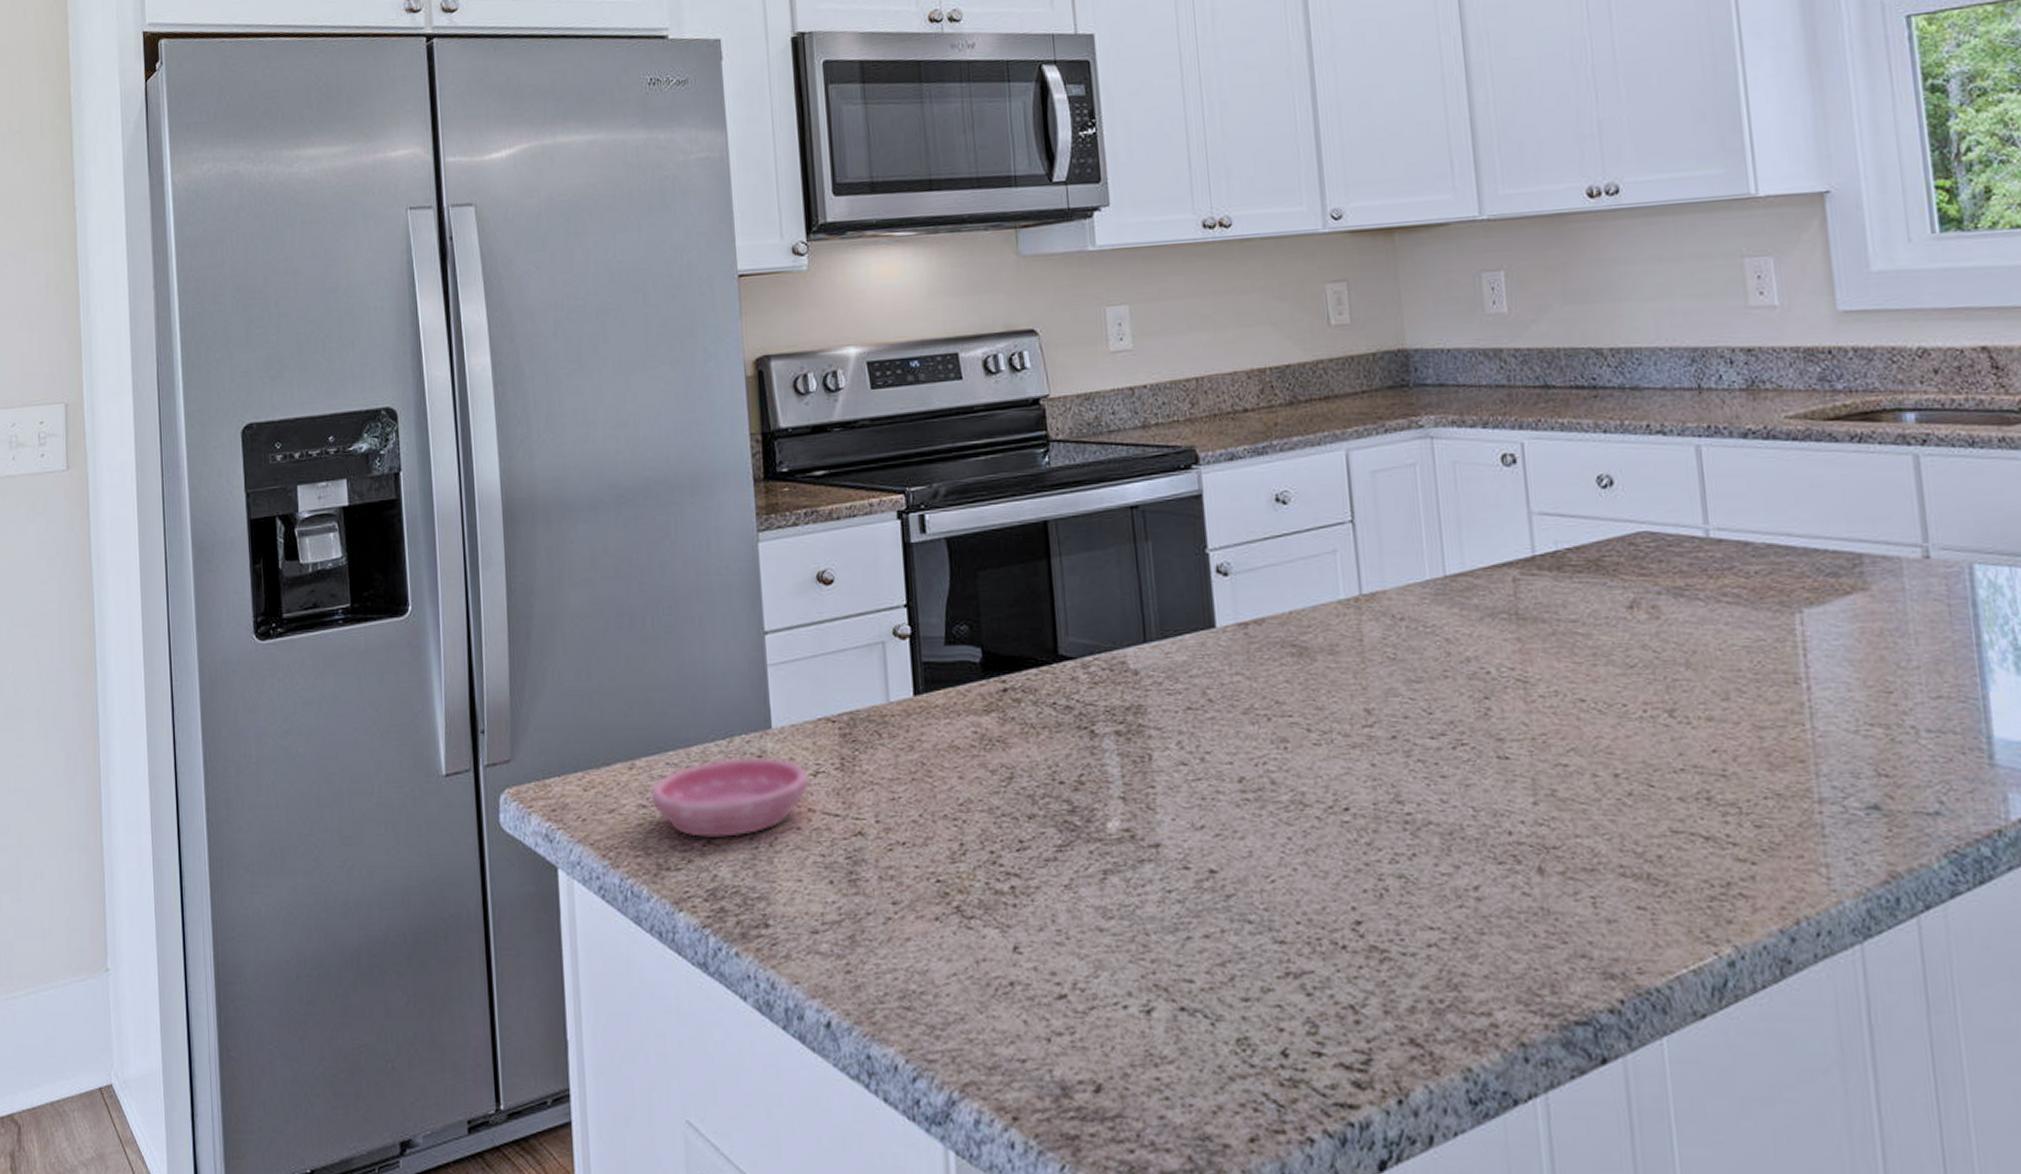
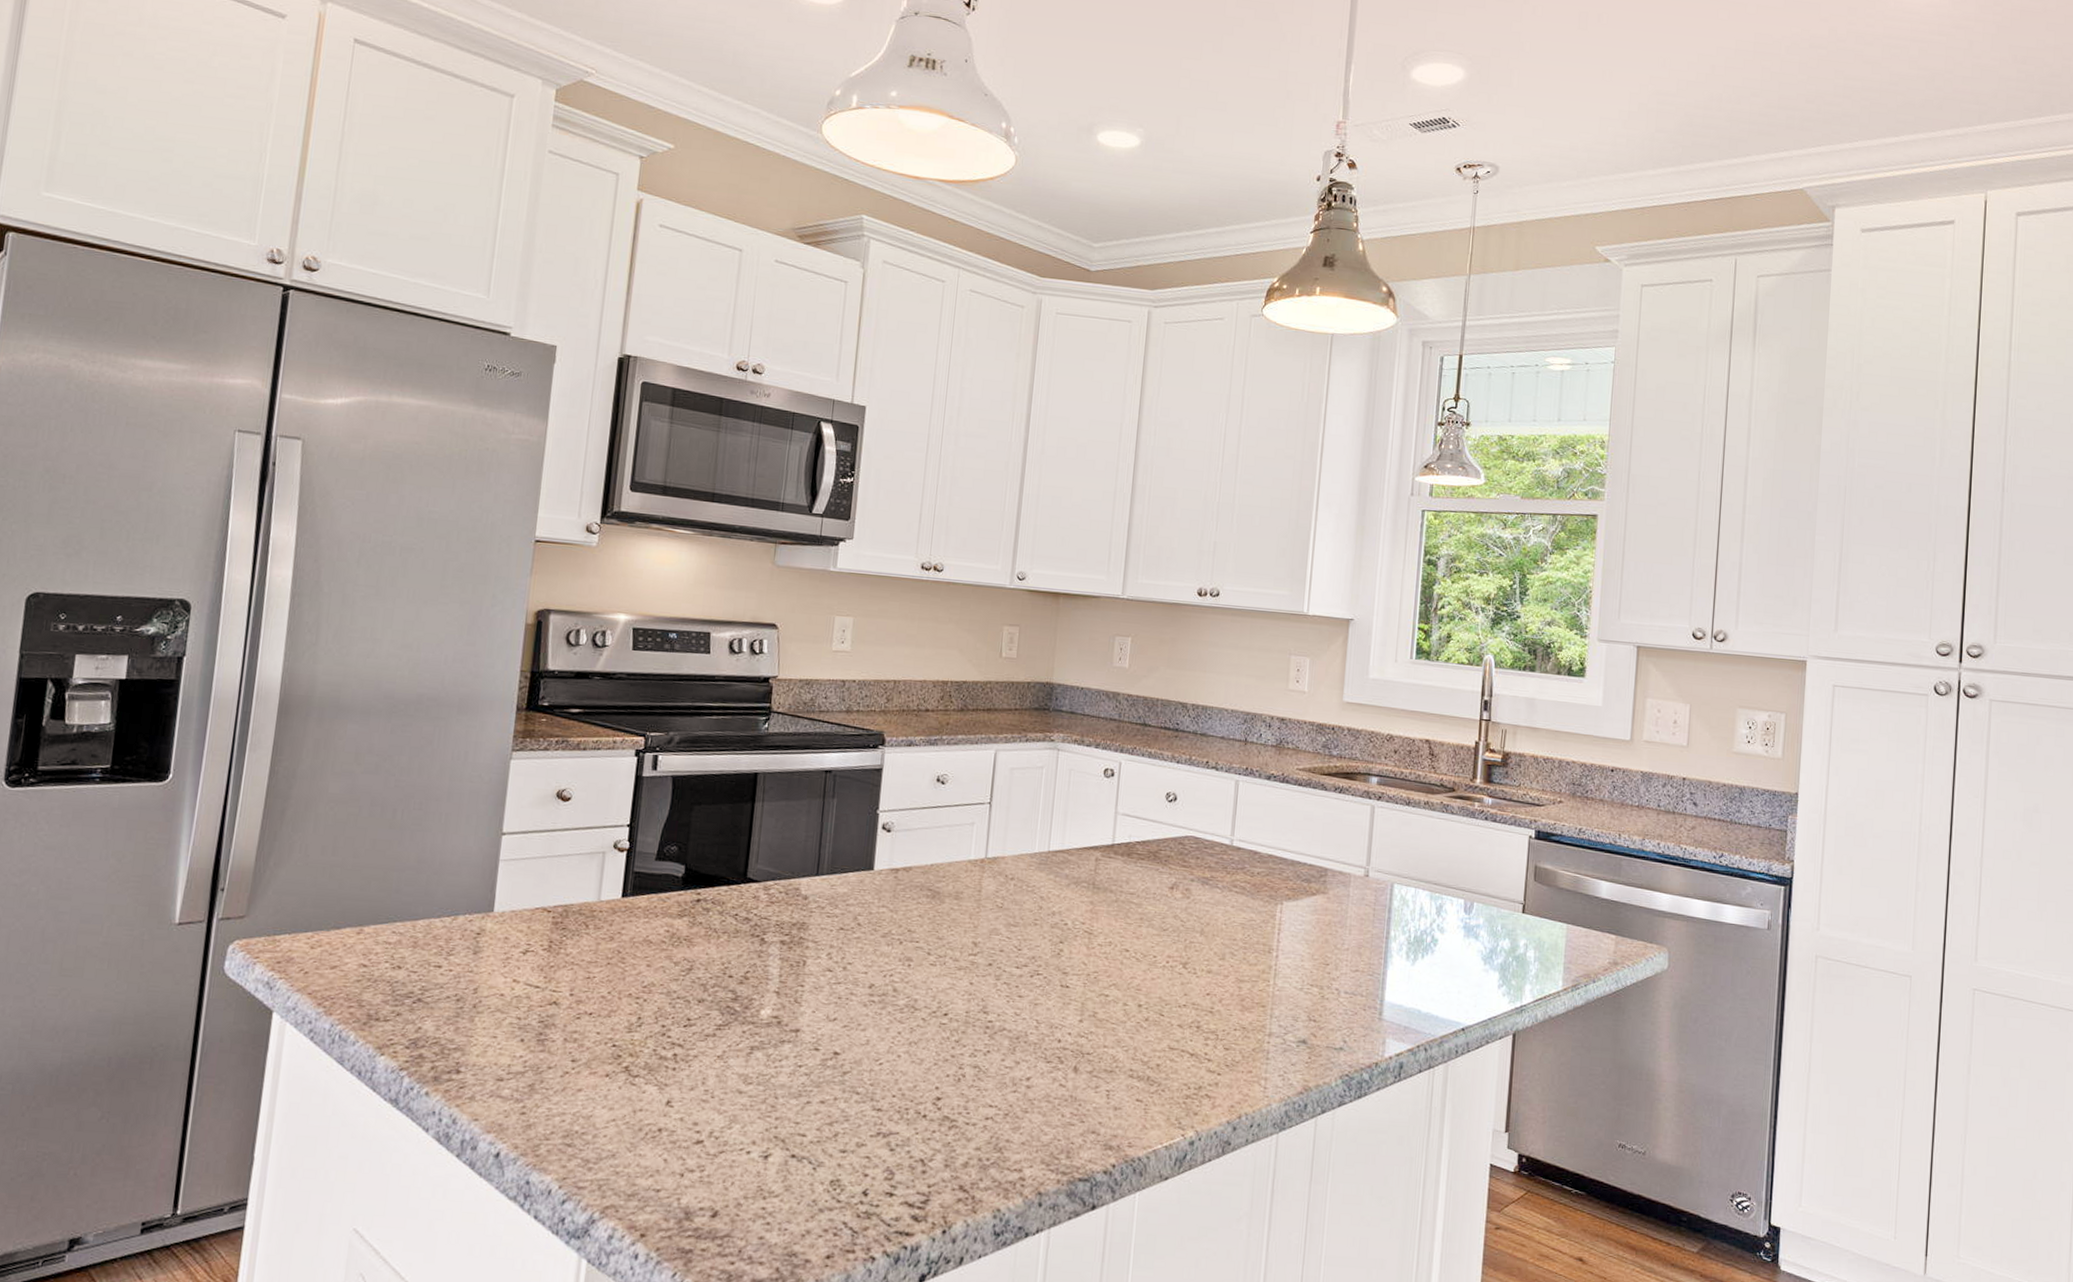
saucer: present [650,758,809,837] -> none [372,933,519,998]

